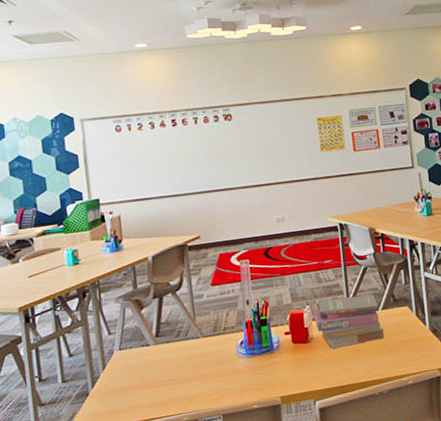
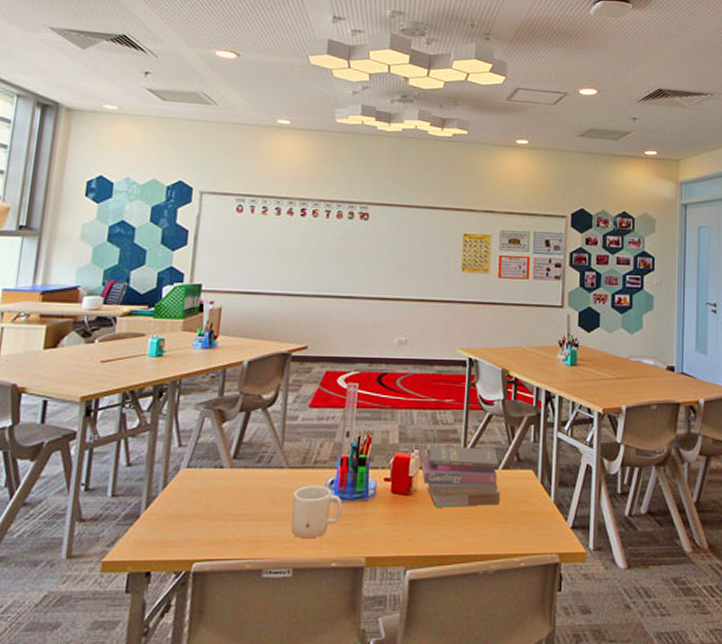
mug: none [211,346,255,391] -> present [291,485,343,539]

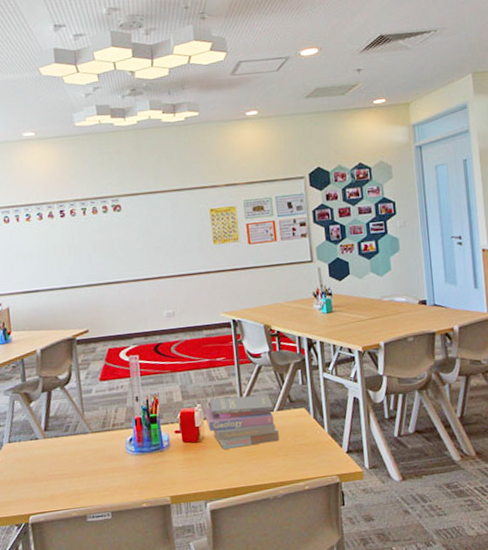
mug: present [291,485,343,539] -> none [100,443,144,488]

